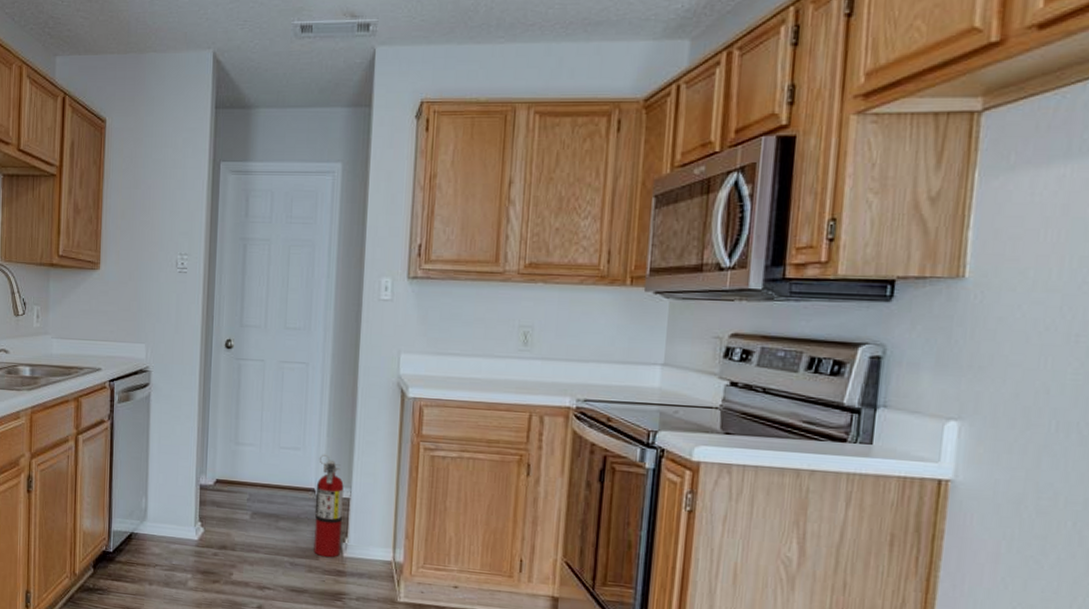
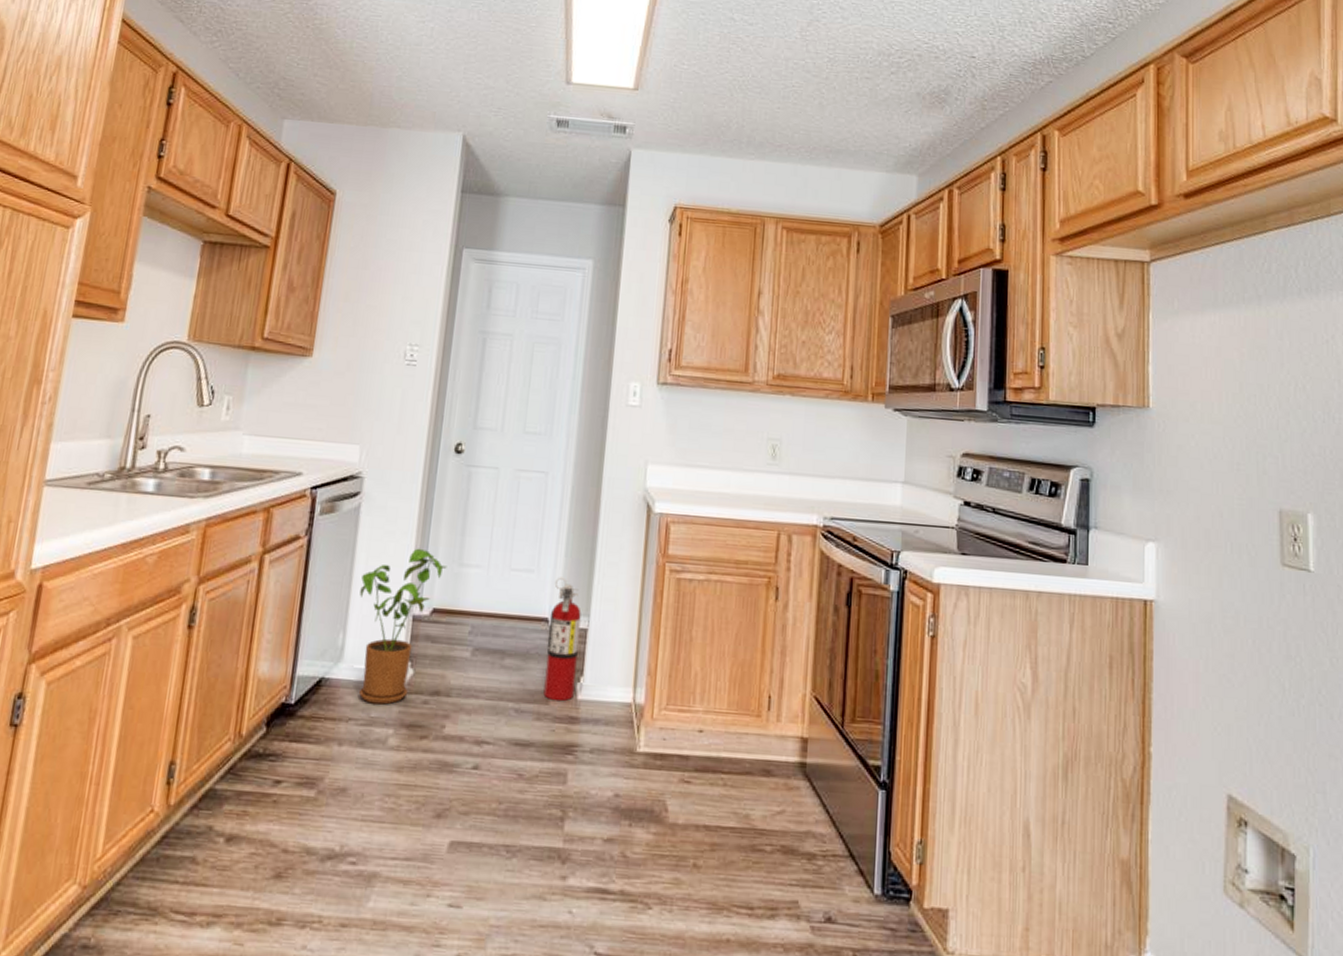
house plant: none [156,429,226,555] -> present [359,548,447,705]

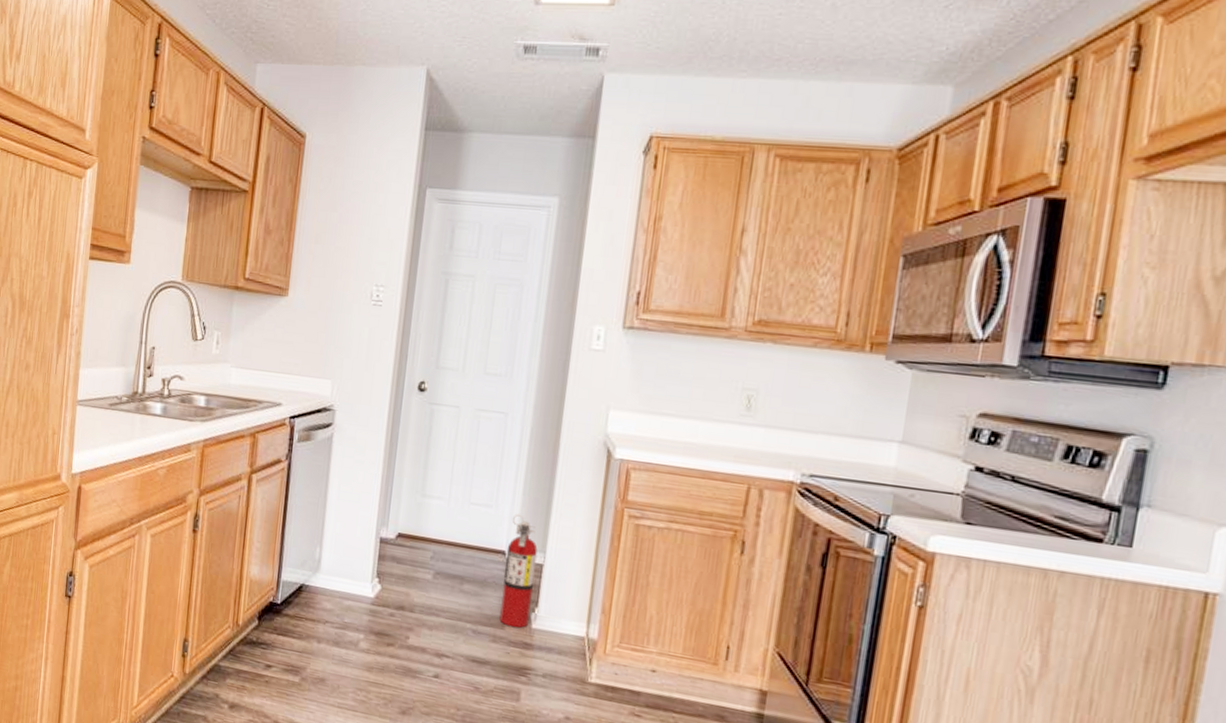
house plant: present [359,548,447,705] -> none [333,477,411,613]

